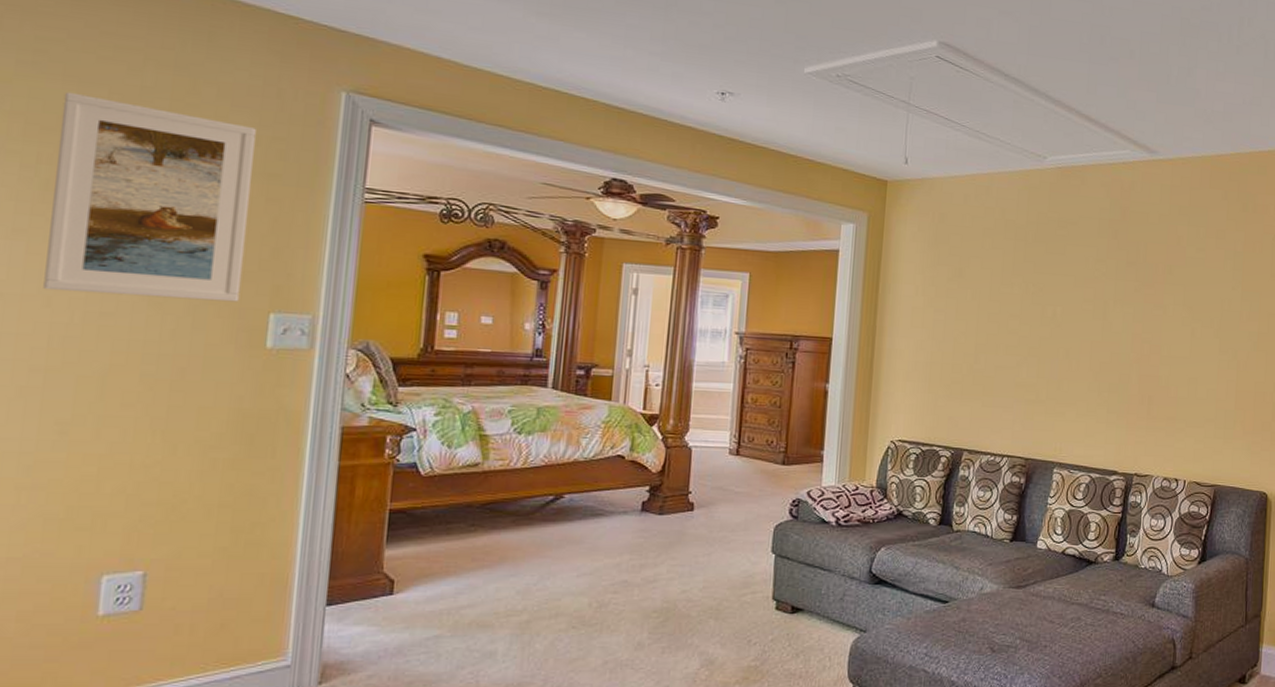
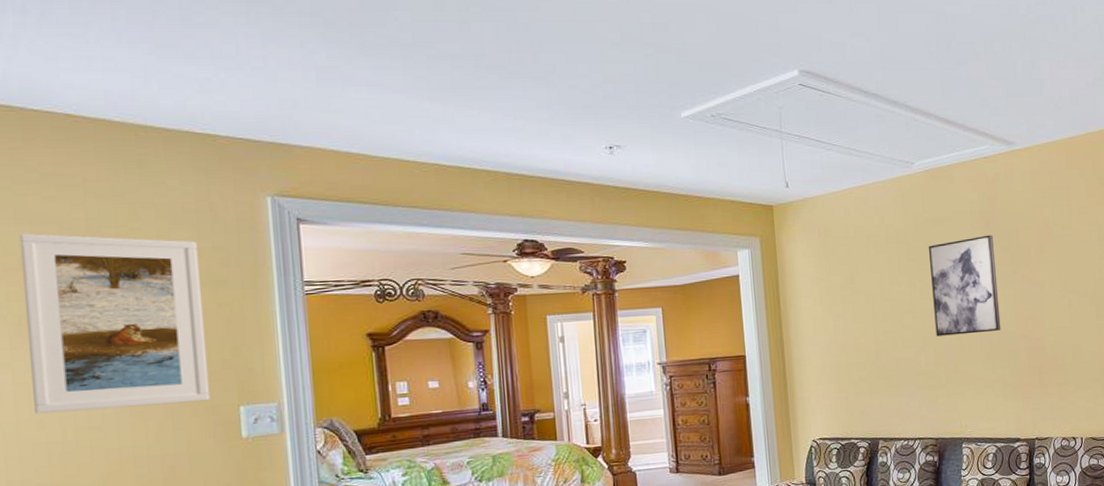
wall art: none [1043,246,1120,351] -> present [929,235,1001,337]

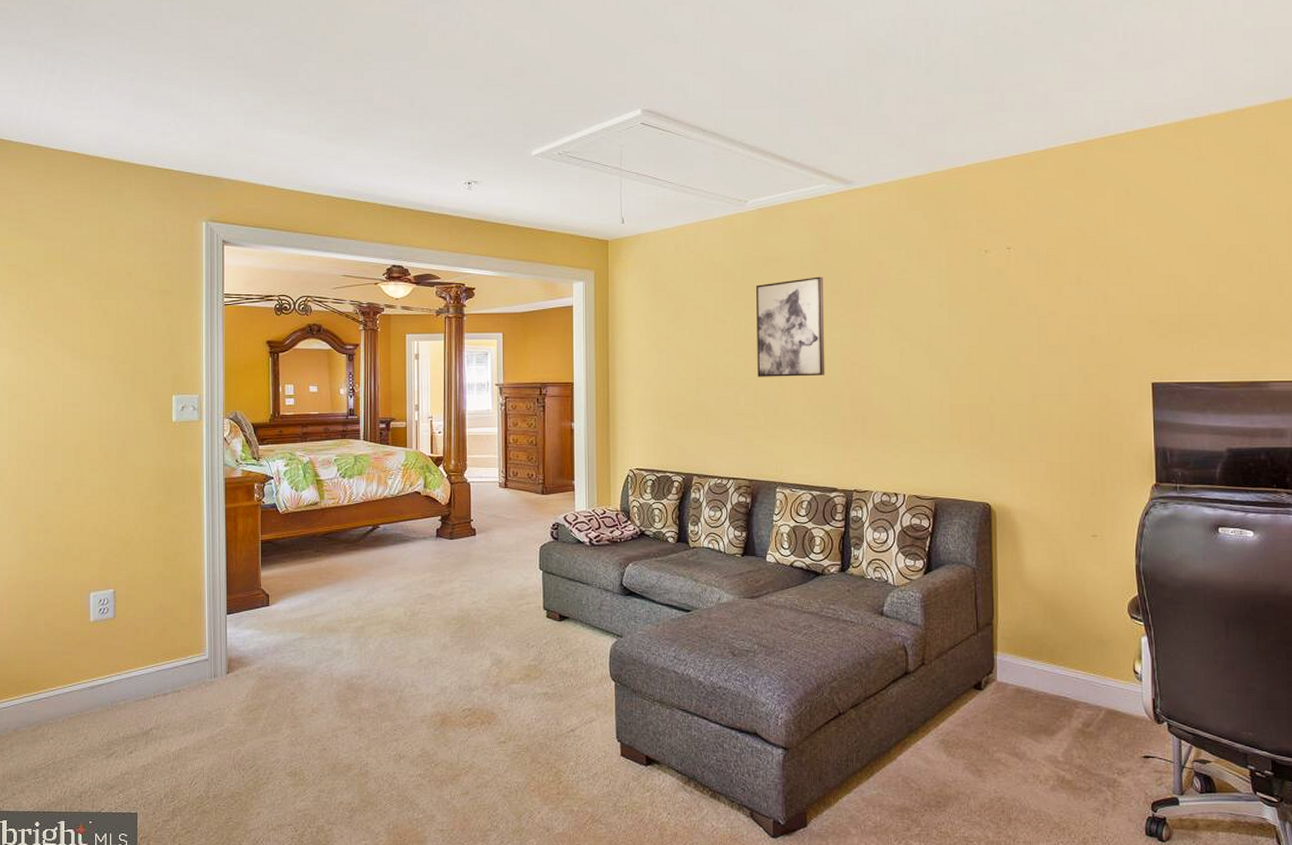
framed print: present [19,233,211,415] -> none [38,246,153,390]

